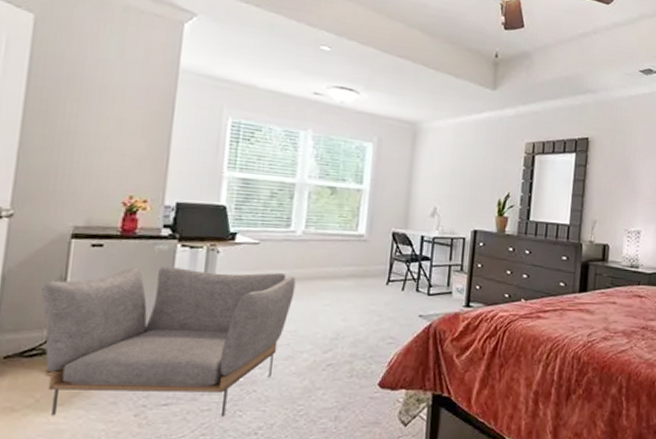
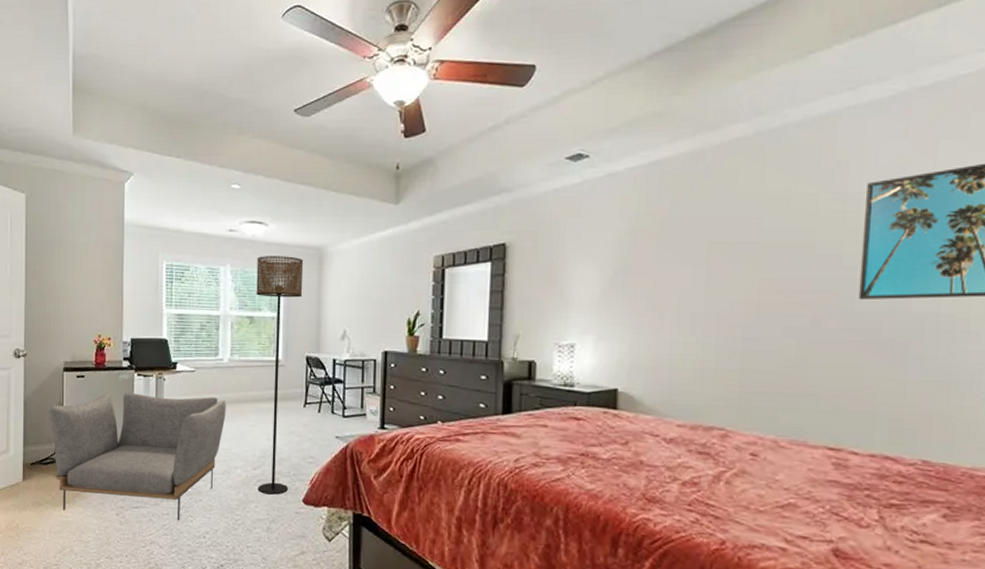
floor lamp: none [327,124,396,380] -> present [256,256,304,495]

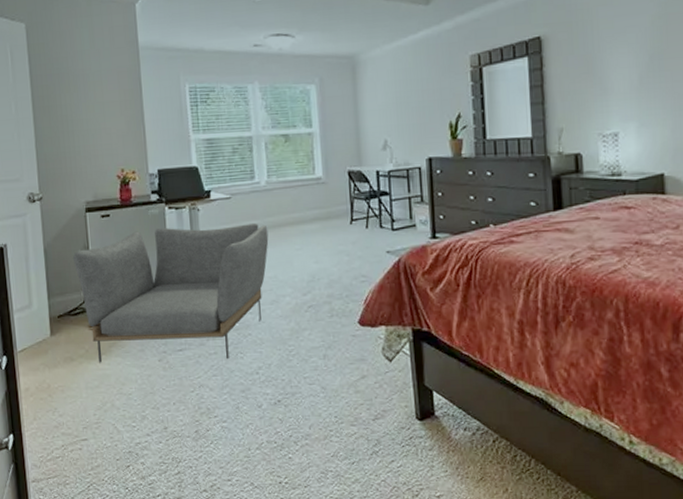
floor lamp: present [256,256,304,495] -> none [286,67,343,320]

